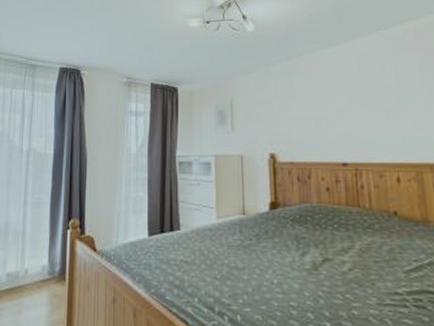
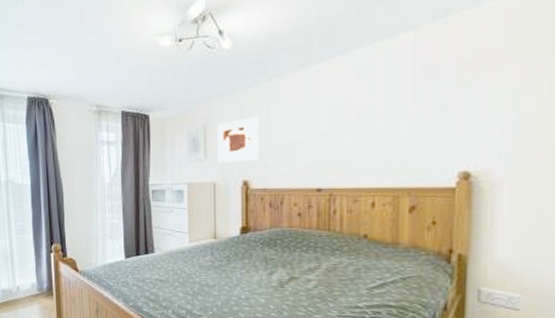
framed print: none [243,92,285,135] -> present [217,116,259,163]

